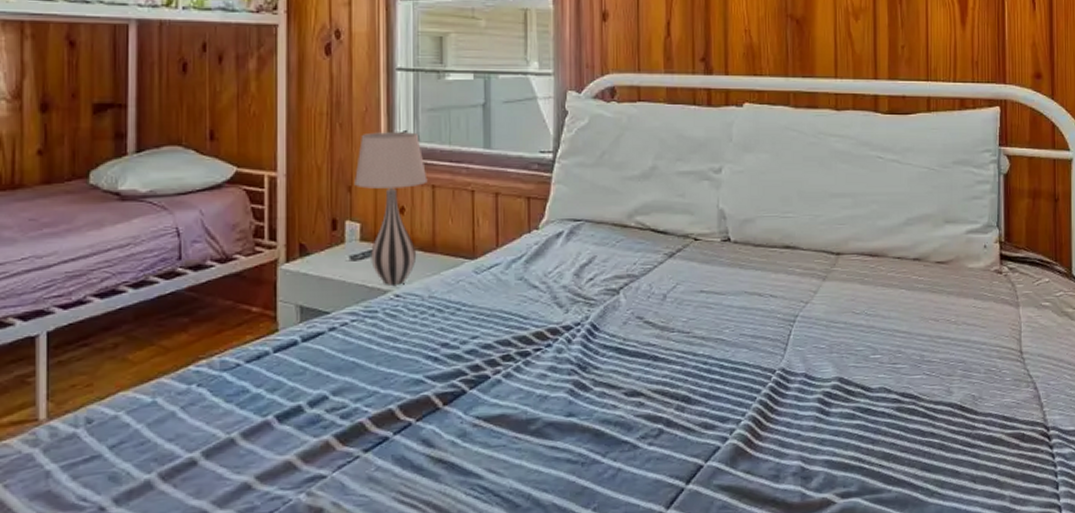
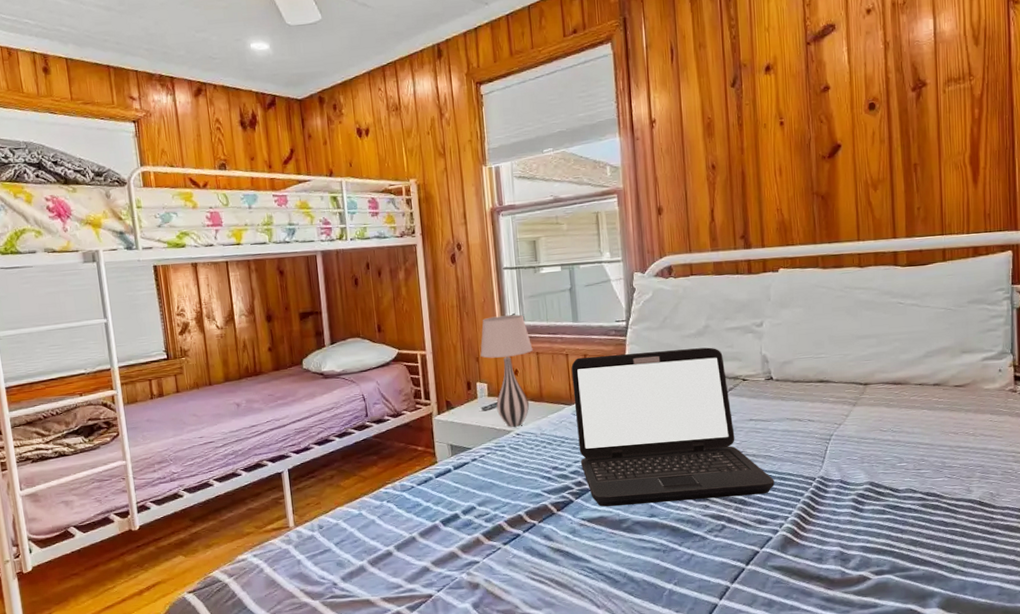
laptop: none [477,194,726,401] -> present [571,347,775,507]

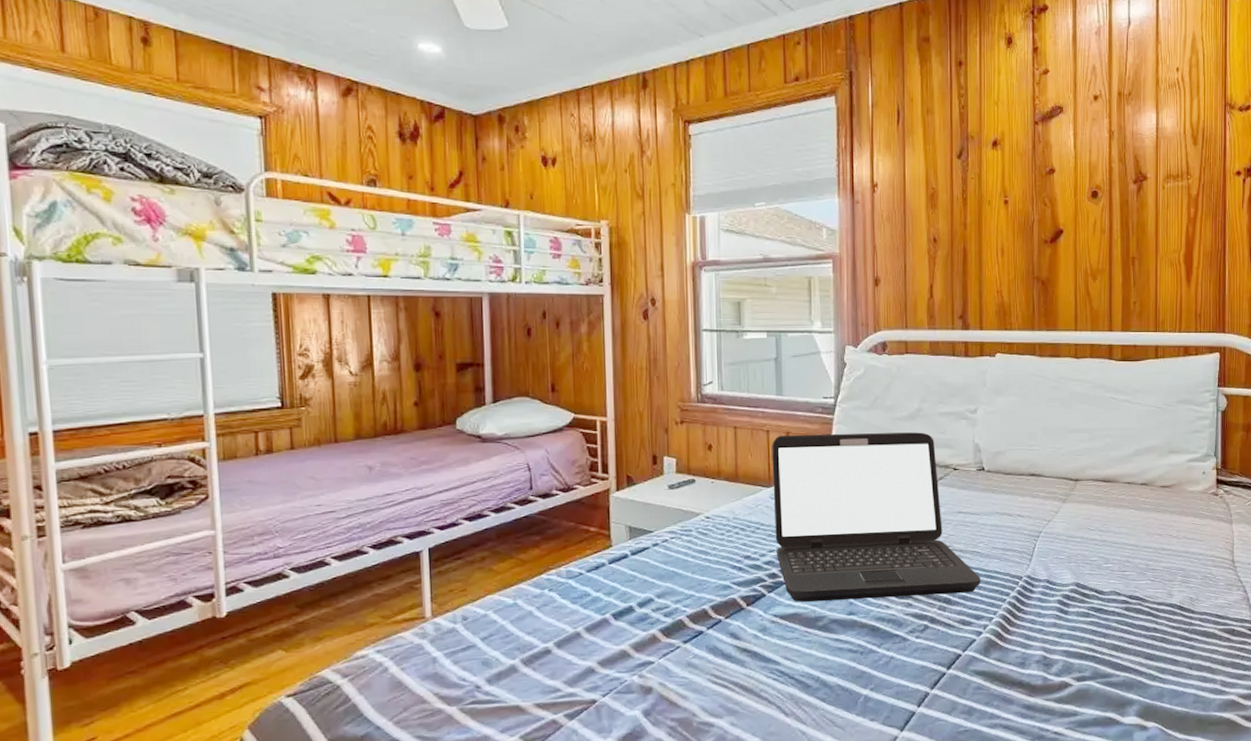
table lamp: present [480,314,533,427] -> none [670,383,730,509]

